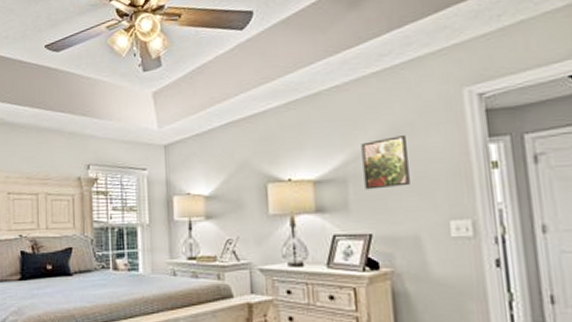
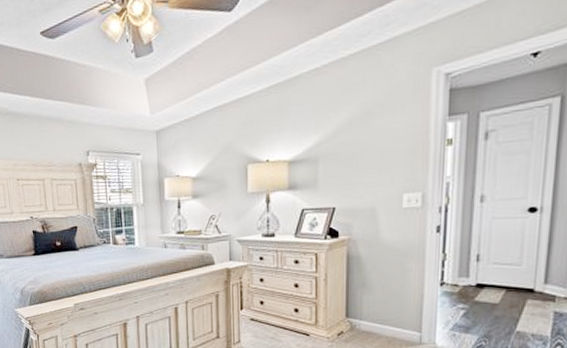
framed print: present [361,136,410,190] -> none [333,116,374,168]

